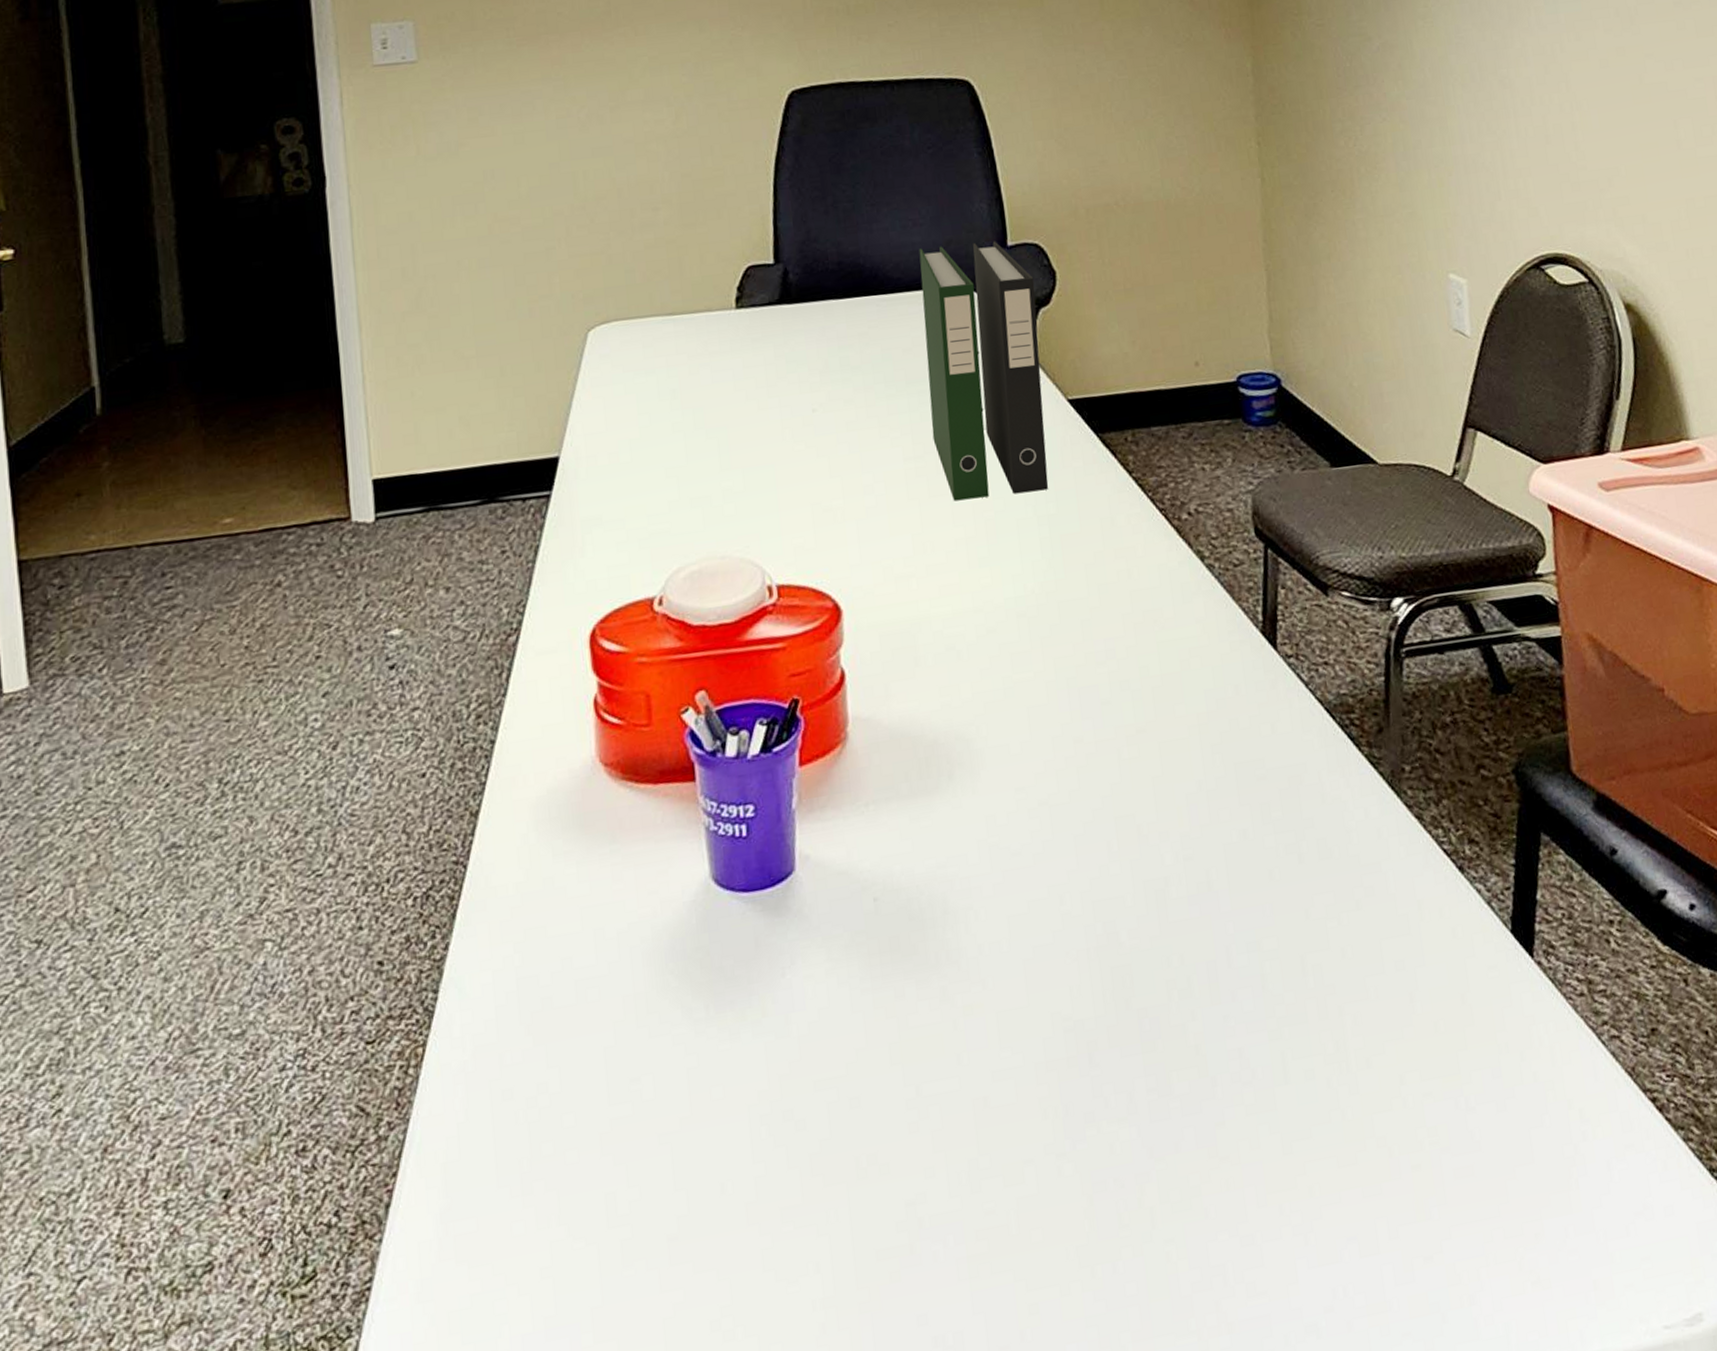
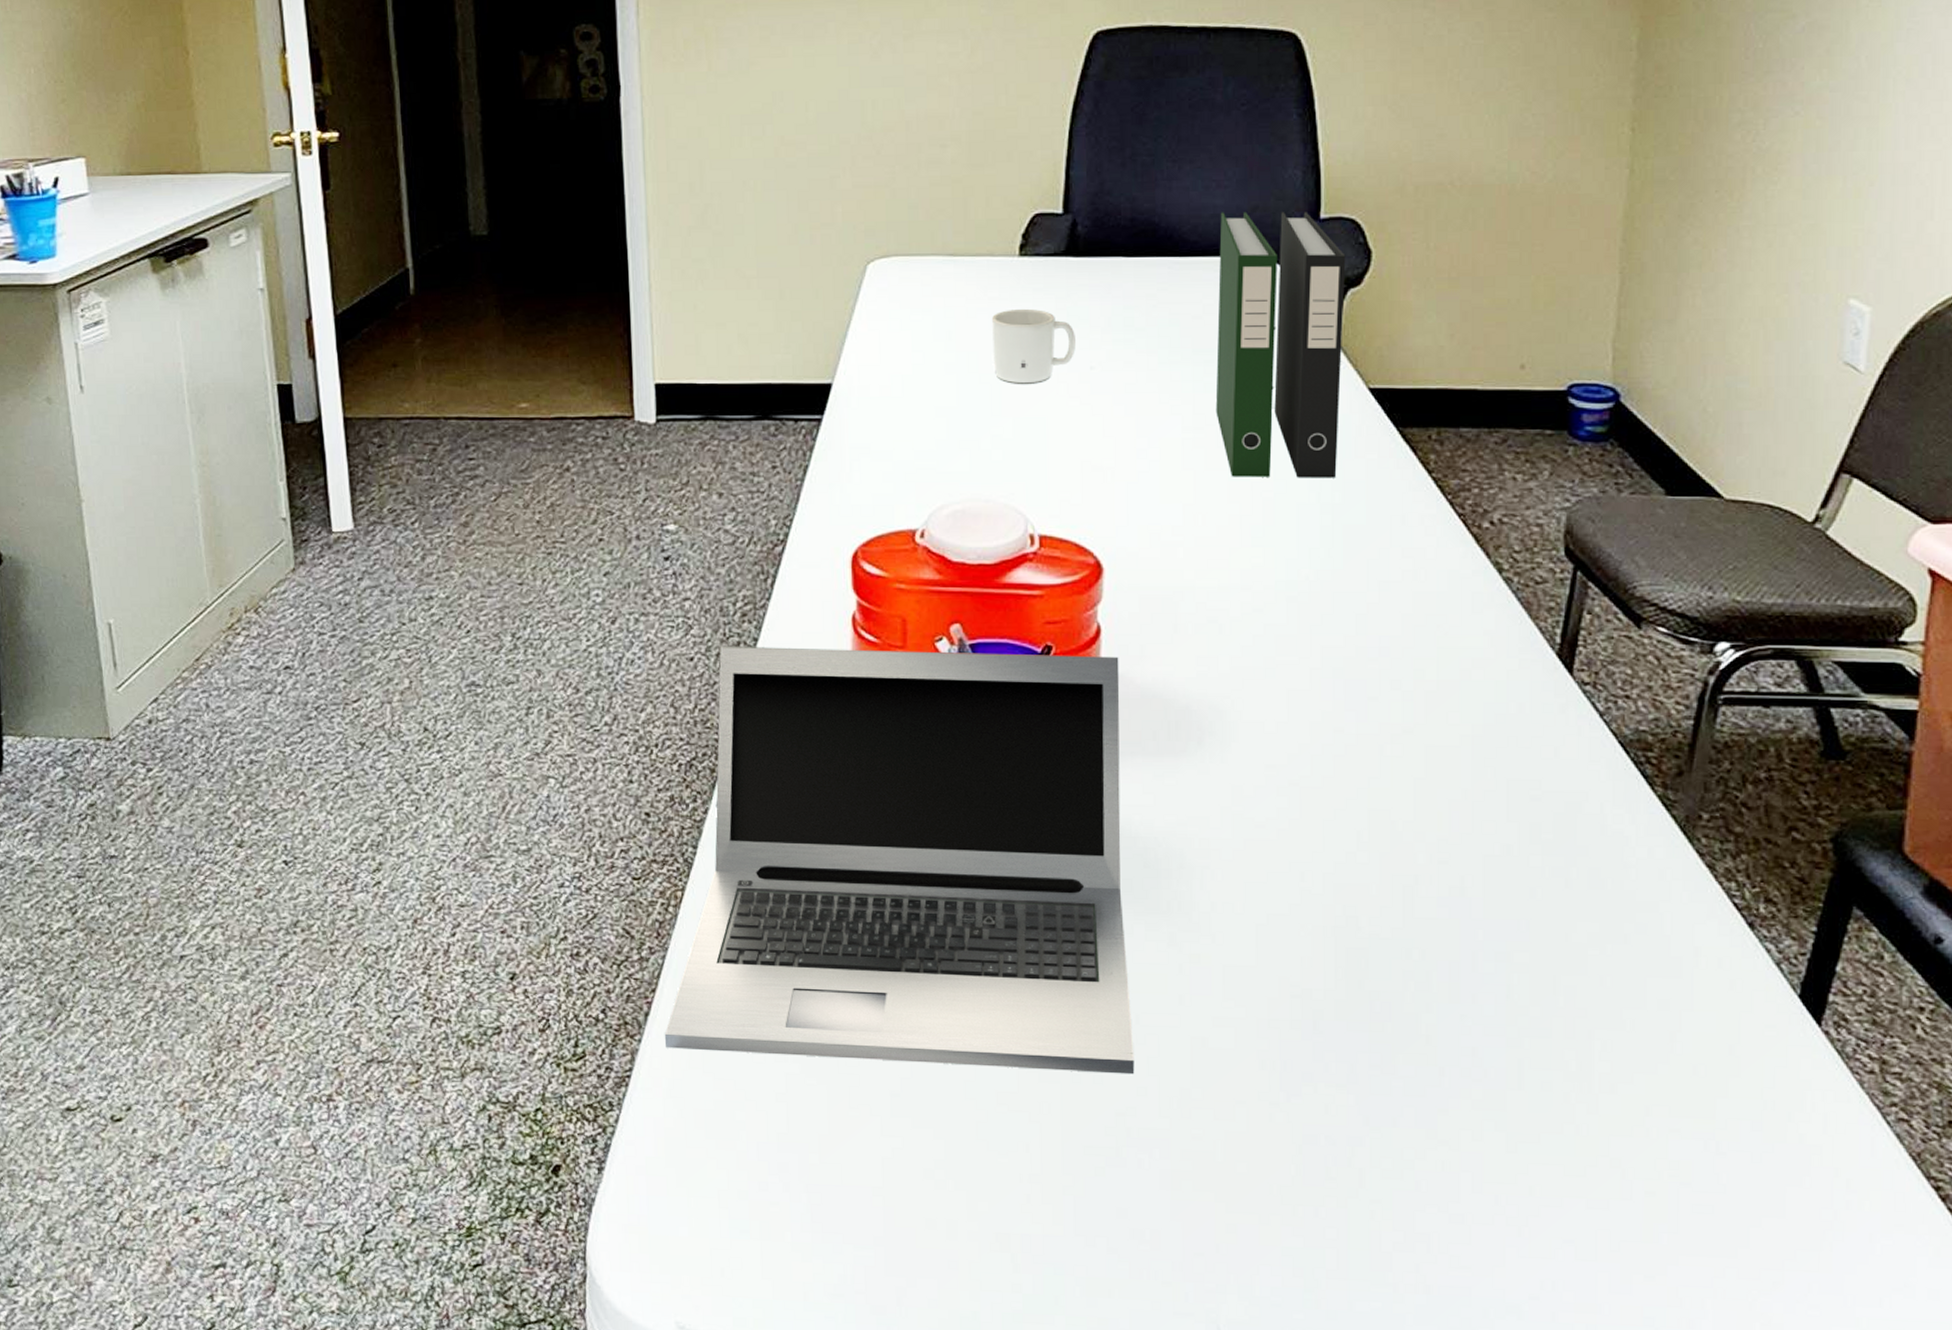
laptop: none [409,699,921,1243] -> present [664,645,1135,1075]
mug: none [713,359,797,436] -> present [991,308,1076,385]

